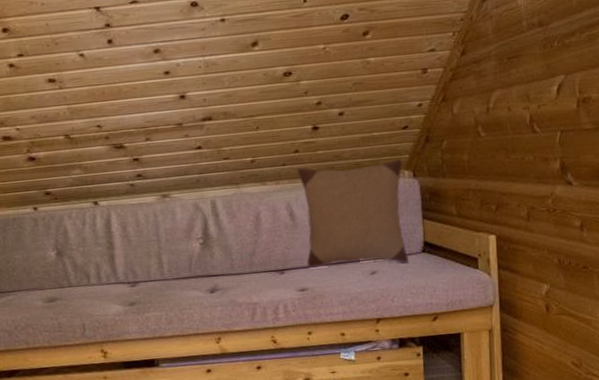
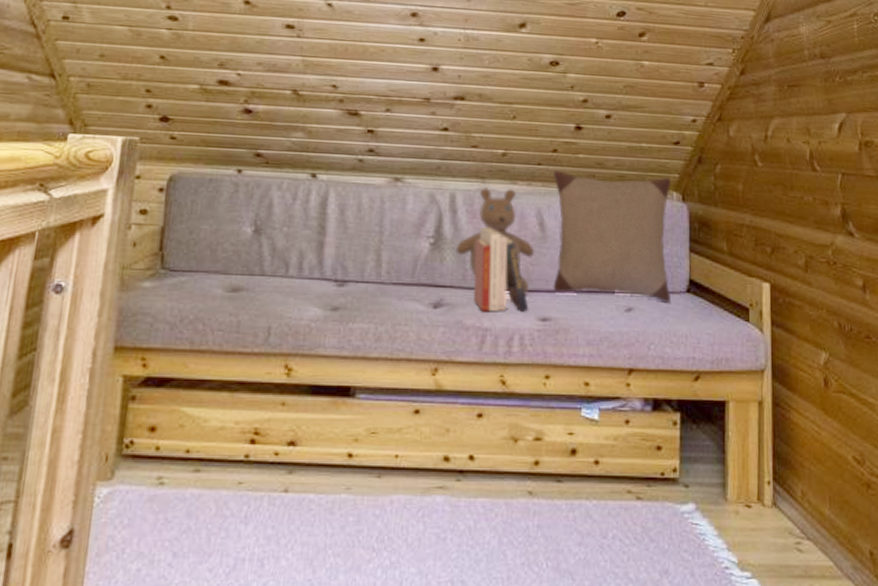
teddy bear: none [222,189,289,273] -> present [456,188,535,295]
books: none [237,223,289,291] -> present [474,226,529,312]

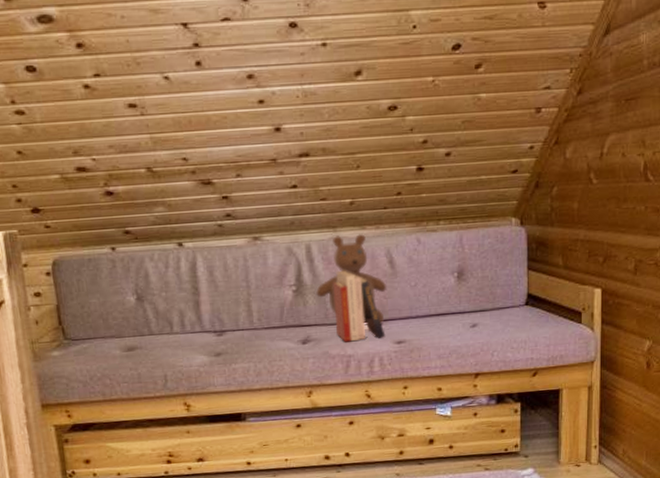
pillow: present [553,171,671,303] -> none [399,205,511,319]

